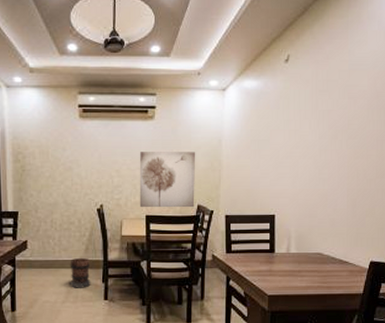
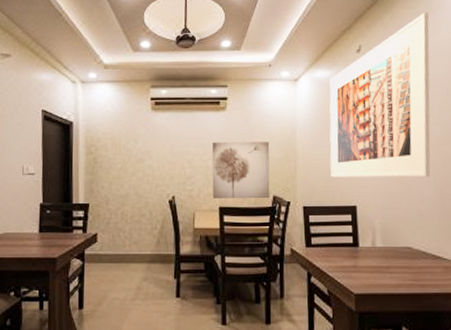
wooden barrel: present [70,257,91,288] -> none [140,251,162,284]
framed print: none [253,22,357,189] -> present [329,12,431,178]

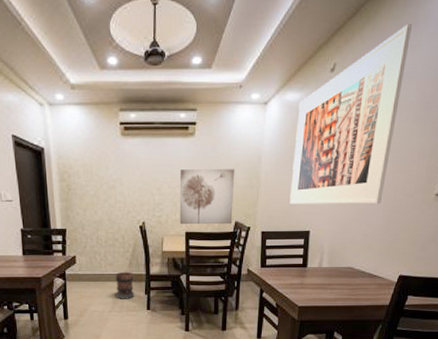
wooden barrel: none [140,251,162,284] -> present [115,271,135,299]

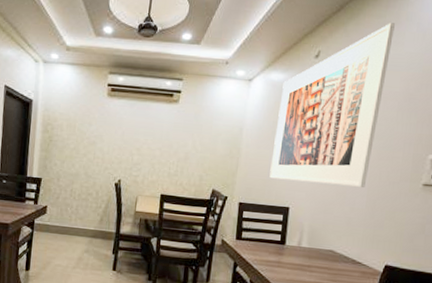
wooden barrel: present [115,271,135,299] -> none [82,227,103,257]
wall art: present [179,169,235,225] -> none [155,133,216,192]

